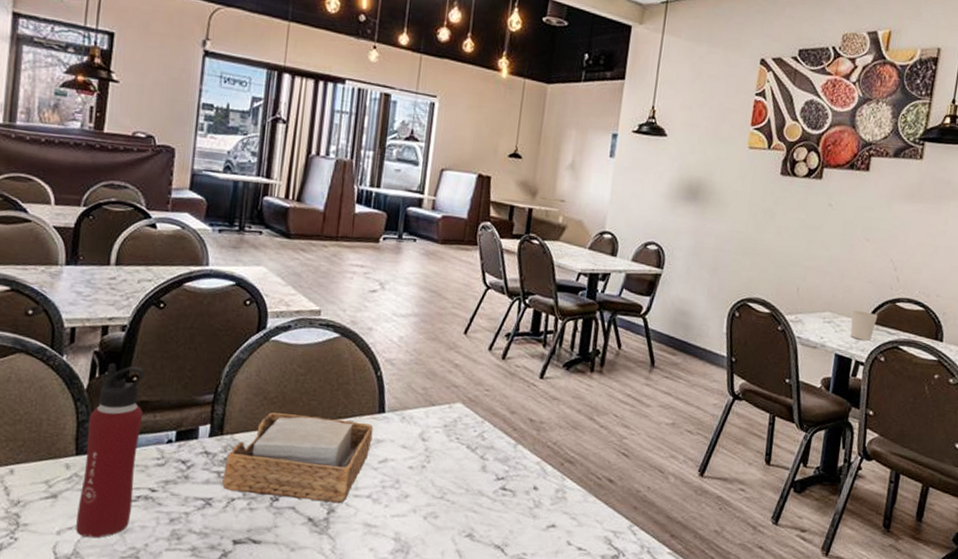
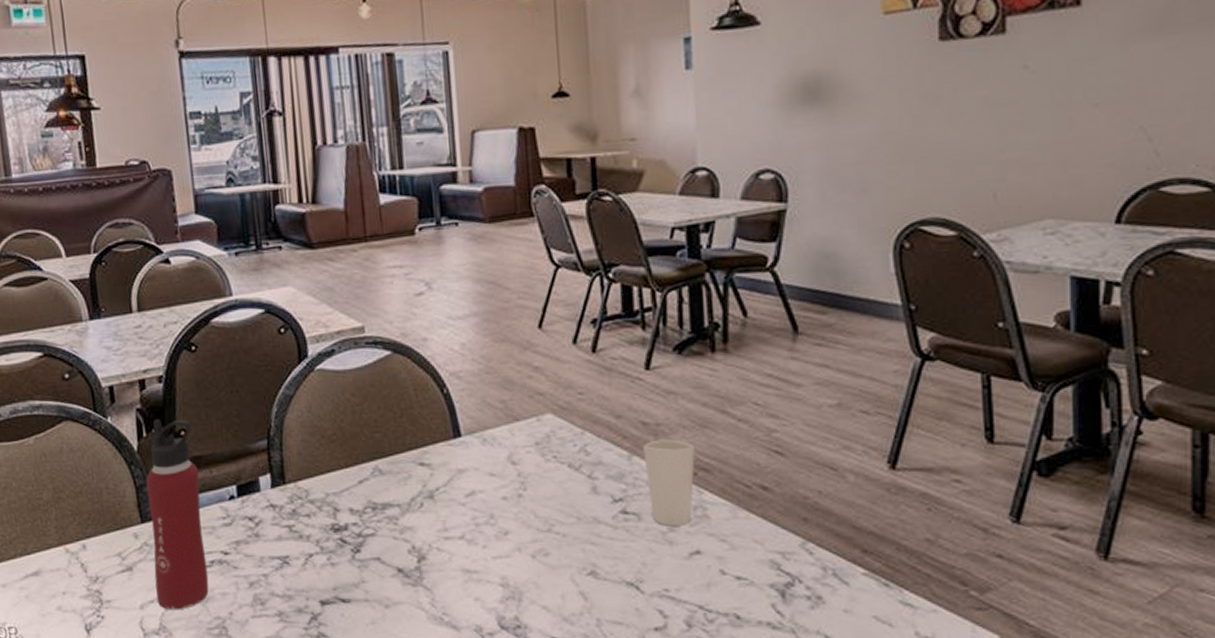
napkin holder: present [222,412,373,504] -> none [294,450,453,549]
cup: none [524,434,566,504] -> present [643,439,696,526]
dixie cup: present [850,310,878,341] -> none [1087,208,1133,251]

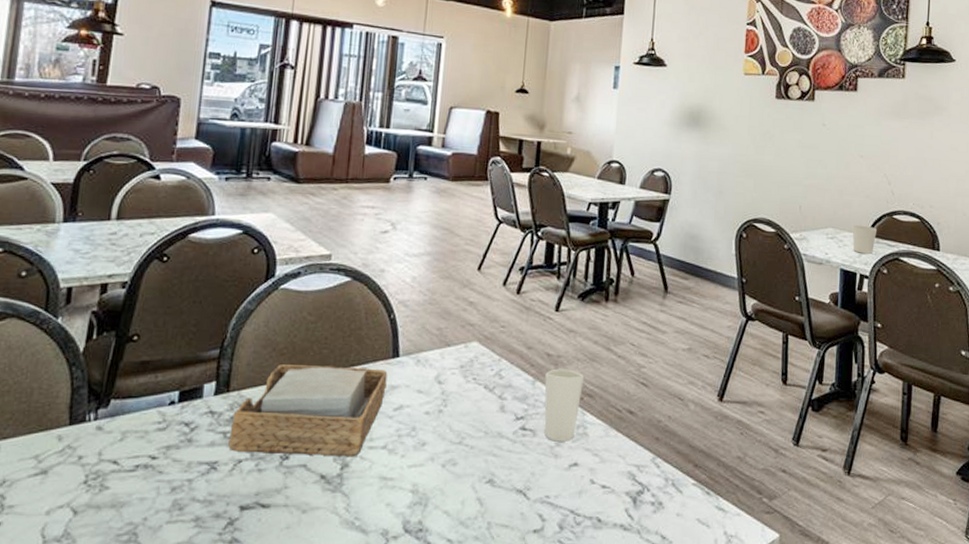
water bottle: present [146,419,209,610] -> none [67,322,147,516]
napkin holder: none [294,450,453,549] -> present [228,364,388,457]
dixie cup: none [1087,208,1133,251] -> present [852,224,878,254]

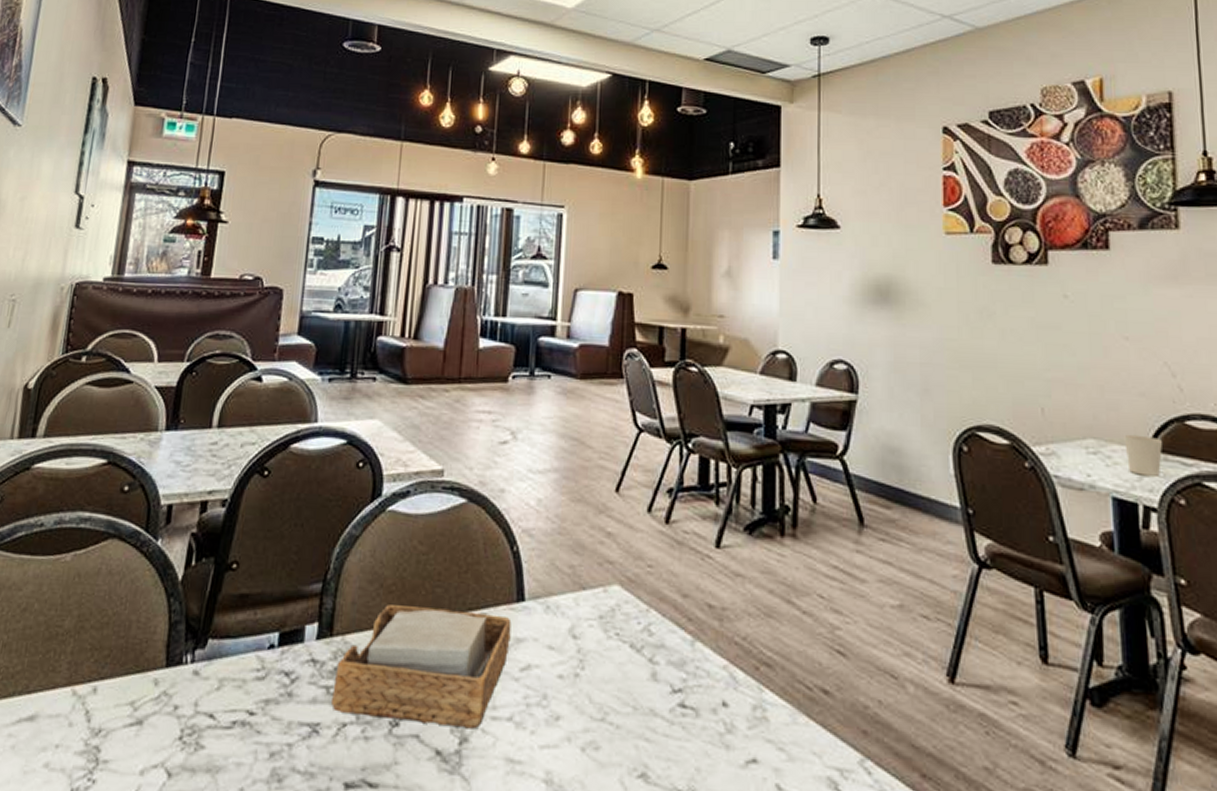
cup: present [544,369,585,442] -> none [707,625,760,728]

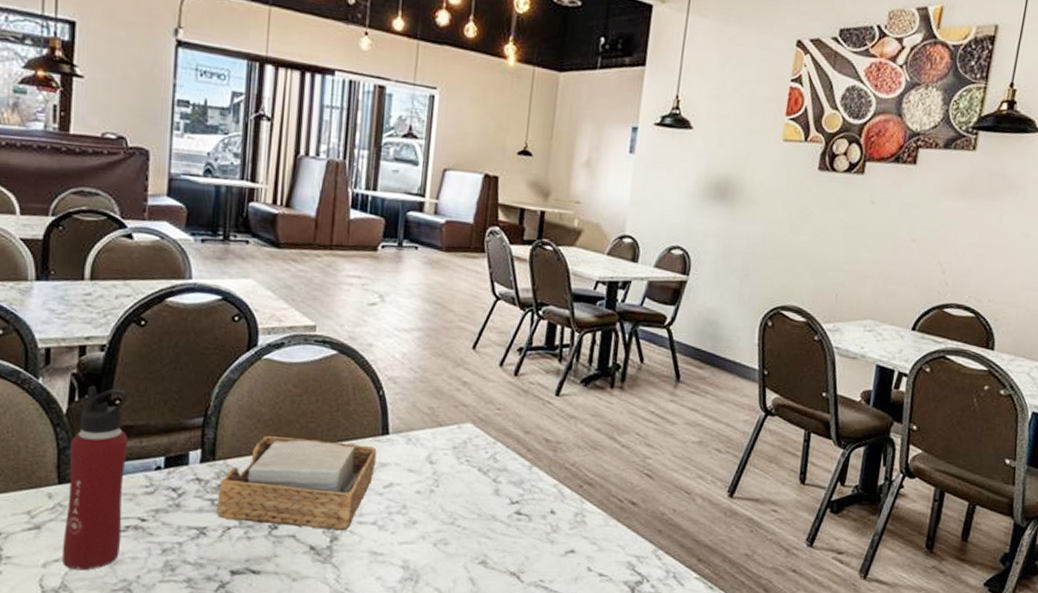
water bottle: none [161,546,246,780] -> present [63,385,129,571]
dixie cup: present [1124,434,1163,476] -> none [893,317,924,350]

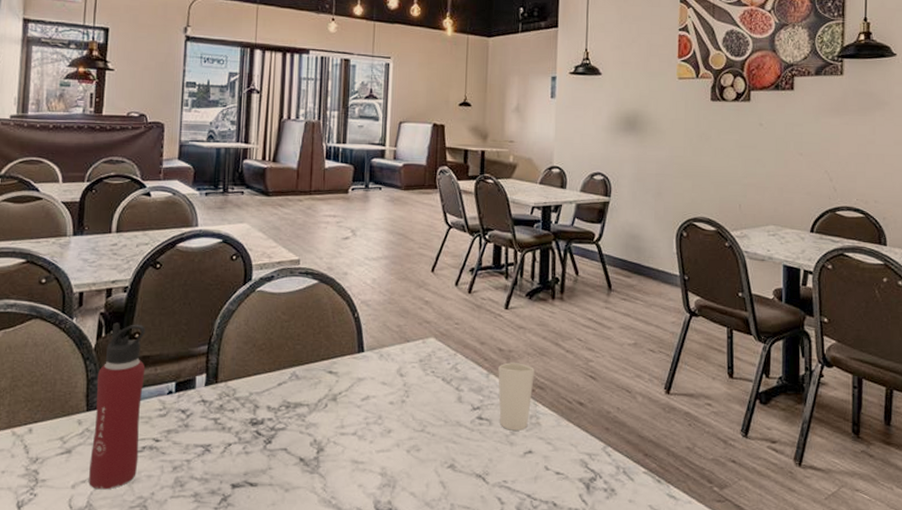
napkin holder: present [217,436,377,531] -> none [219,359,354,442]
cup: none [540,455,585,529] -> present [498,362,536,431]

